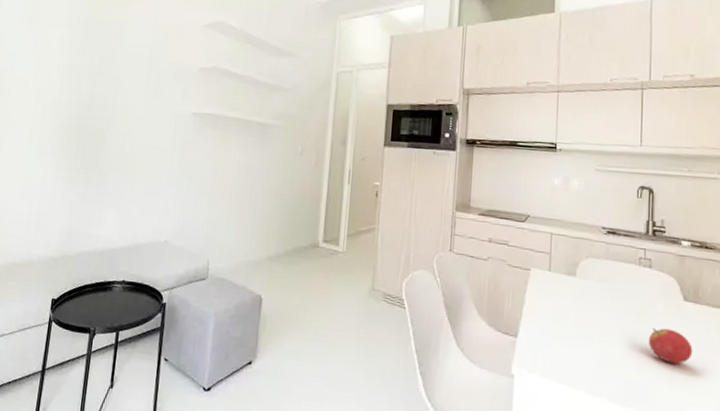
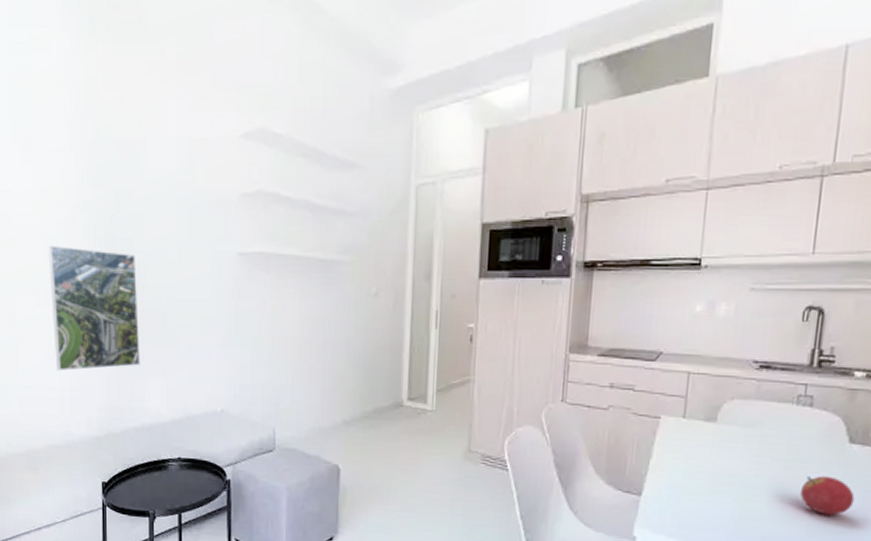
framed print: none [28,96,109,199] -> present [48,246,140,371]

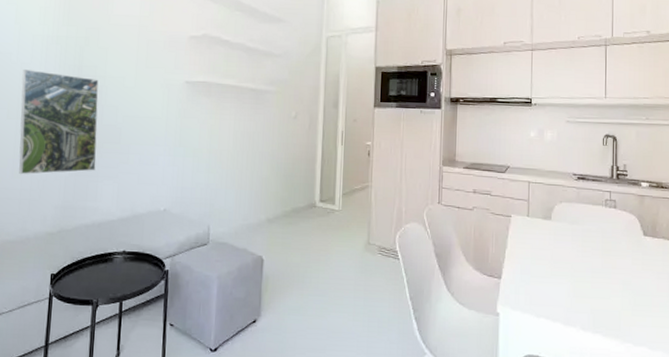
fruit: present [799,476,855,516] -> none [614,261,652,292]

